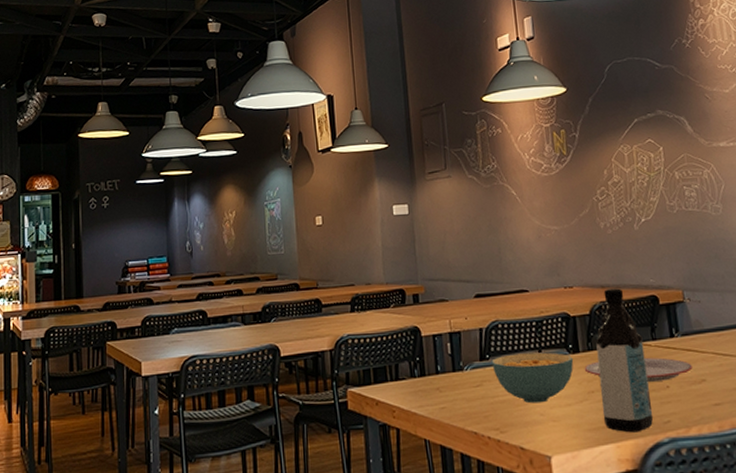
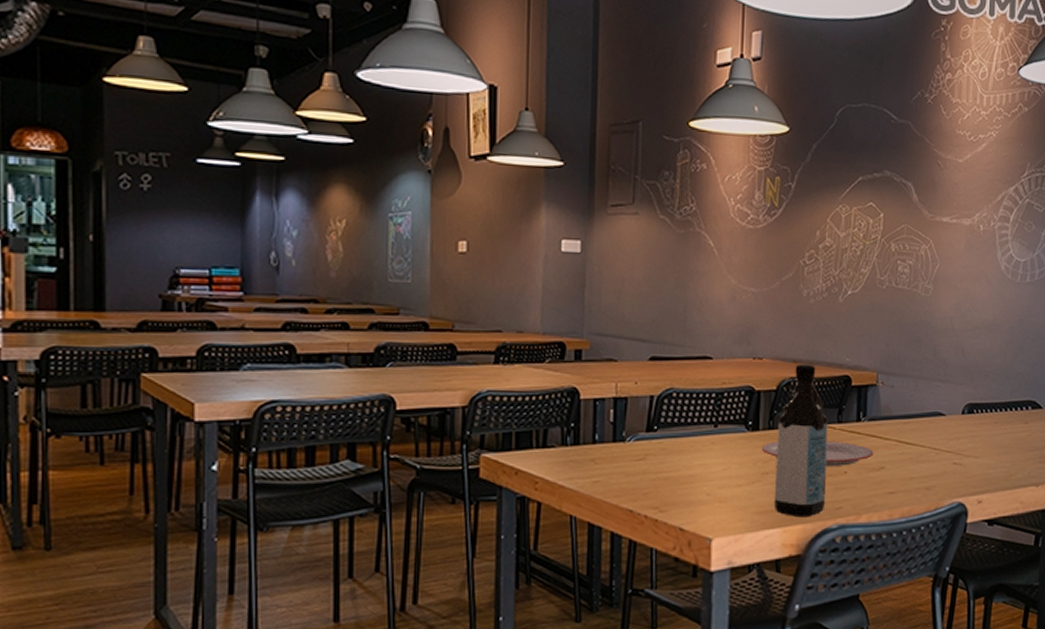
cereal bowl: present [491,352,574,404] -> none [659,427,752,482]

